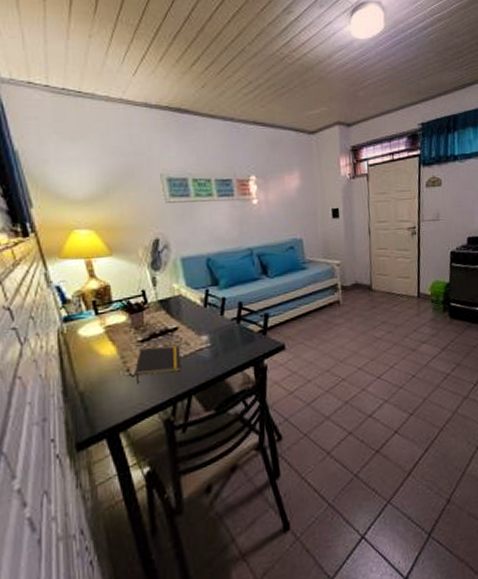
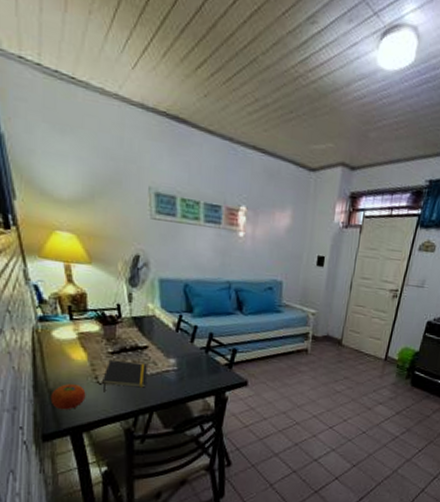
fruit: none [81,381,119,413] -> present [50,384,86,410]

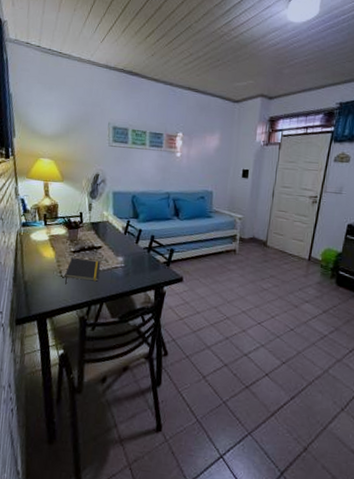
fruit: present [50,384,86,410] -> none [24,277,52,299]

